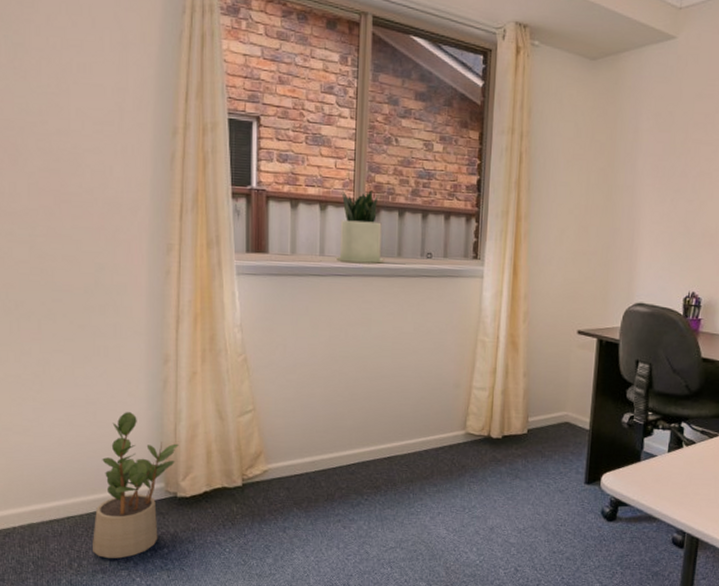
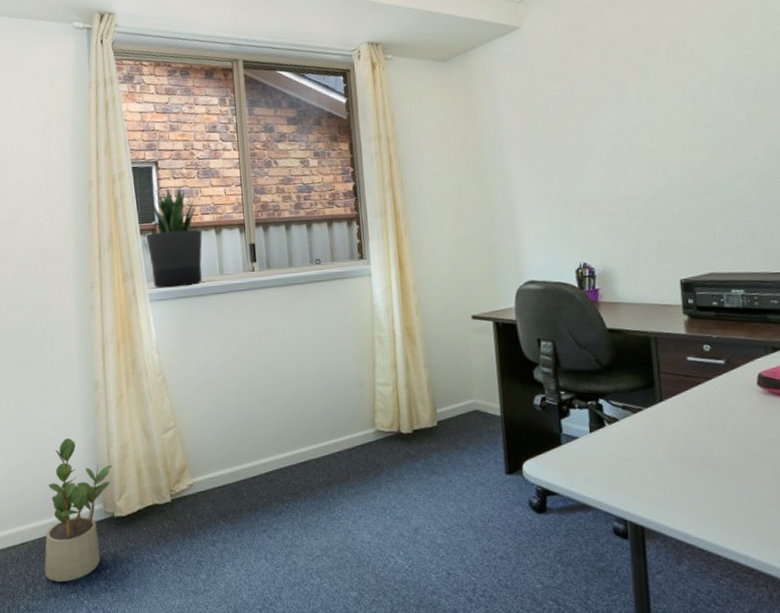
planter: none [238,143,306,264] -> present [145,185,203,289]
planter: present [335,190,384,265] -> none [232,210,278,279]

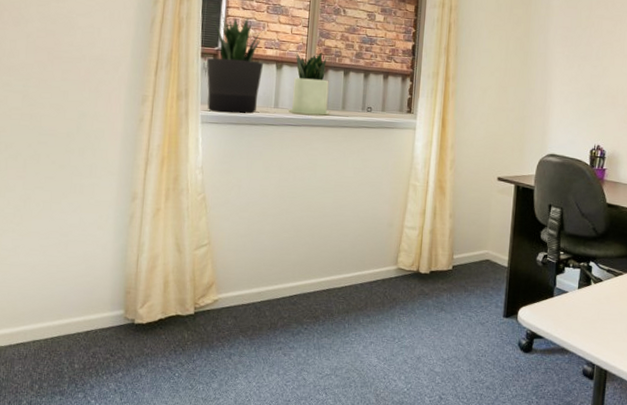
potted plant: present [44,438,113,582] -> none [53,244,140,381]
planter: none [232,210,278,279] -> present [287,52,330,117]

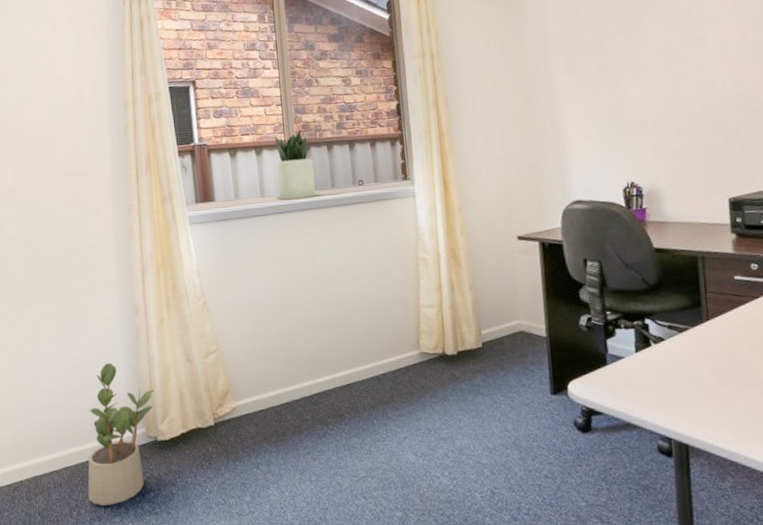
potted plant: none [53,244,140,381] -> present [87,363,155,505]
planter: present [206,12,264,114] -> none [184,105,243,211]

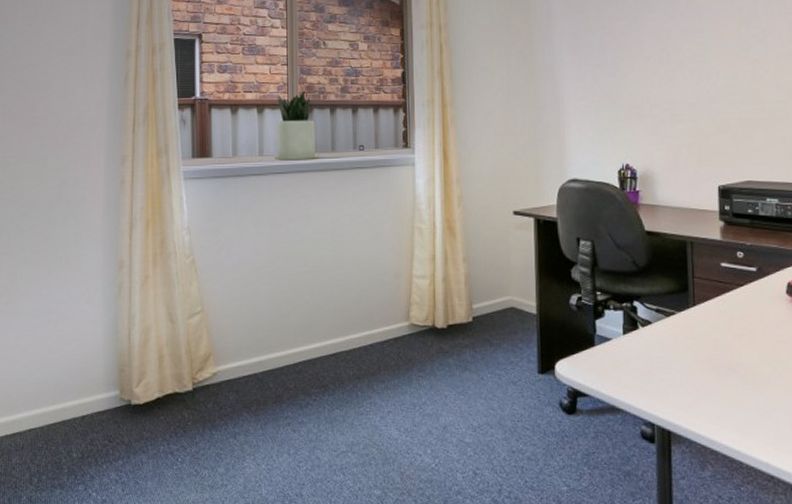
potted plant: present [87,363,155,505] -> none [52,320,133,472]

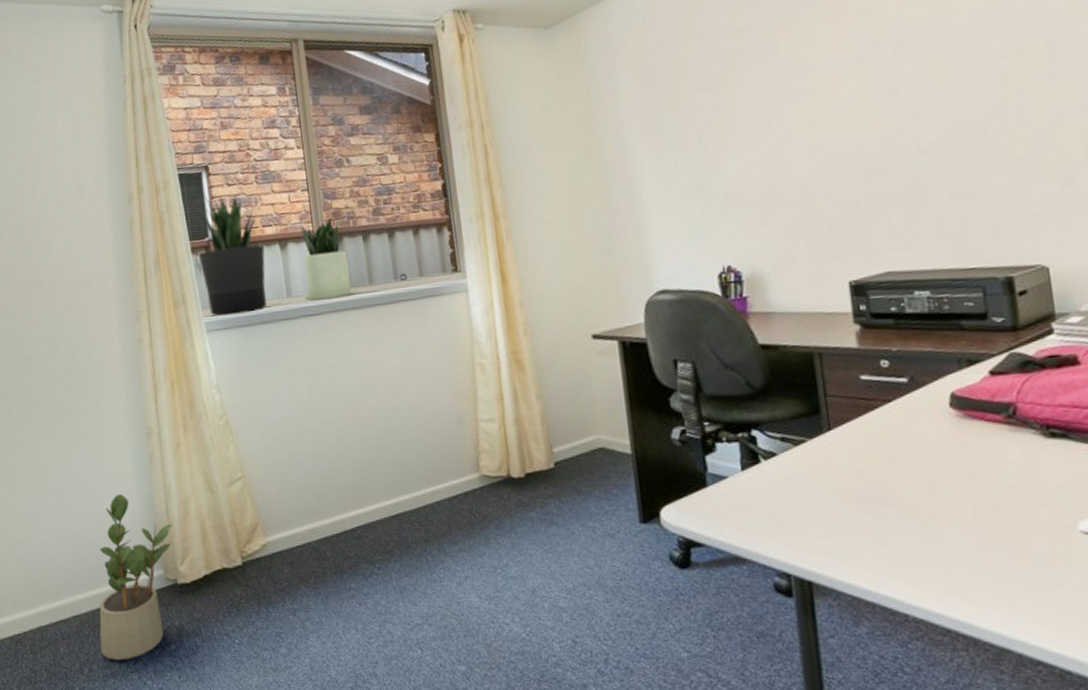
potted plant: none [52,320,133,472] -> present [99,494,173,660]
planter: none [184,58,244,166] -> present [198,194,267,316]

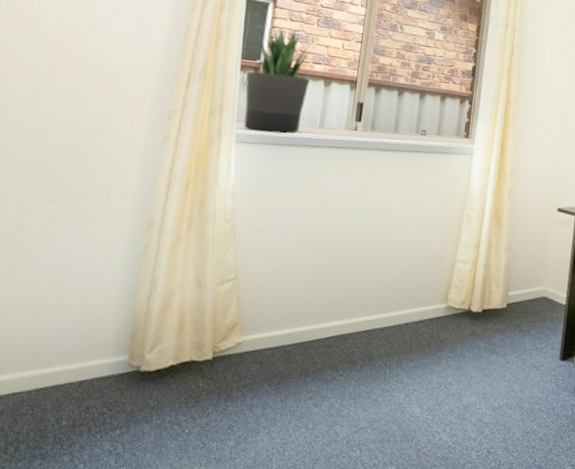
potted plant: present [99,494,173,660] -> none [35,278,151,441]
planter: present [299,218,356,301] -> none [334,69,382,139]

